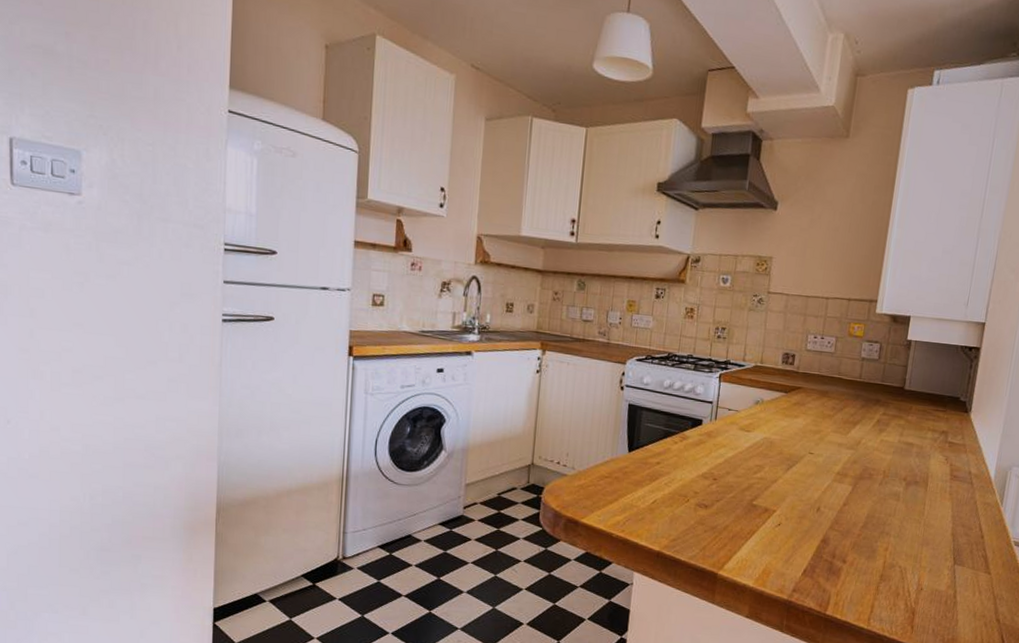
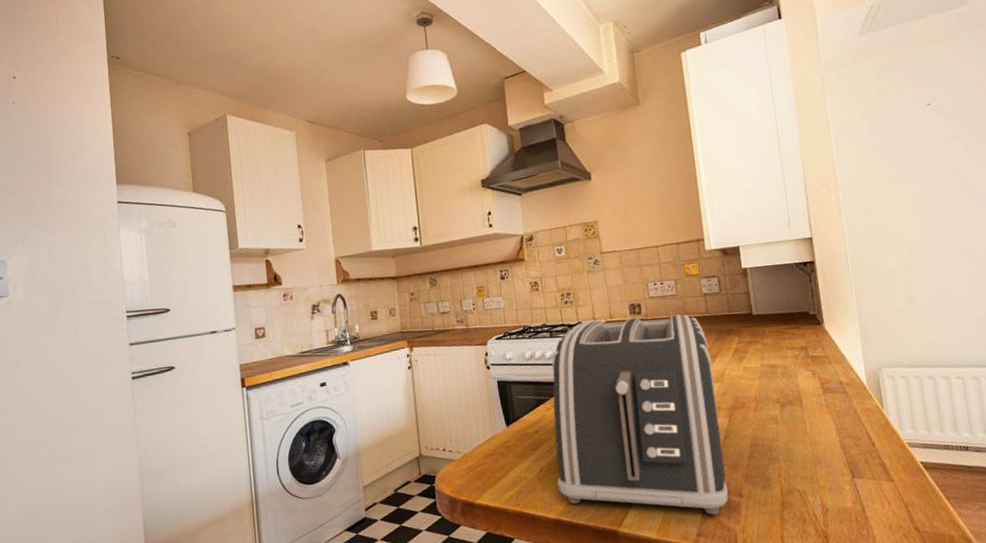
toaster: none [667,361,853,575] -> present [551,314,729,515]

